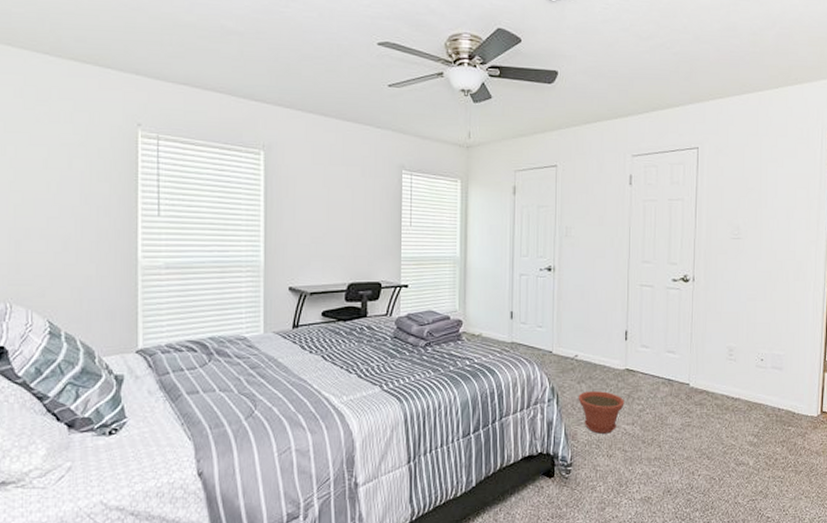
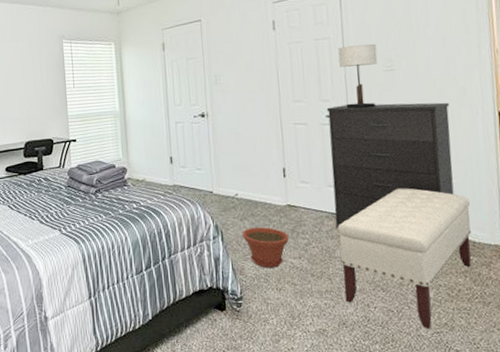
dresser: none [671,270,786,396] -> present [326,102,454,229]
bench: none [671,357,794,497] -> present [337,188,472,329]
table lamp: none [690,209,727,274] -> present [338,43,378,109]

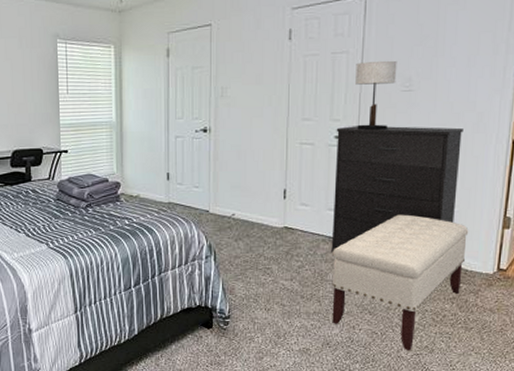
plant pot: present [242,227,289,268] -> none [235,248,283,289]

